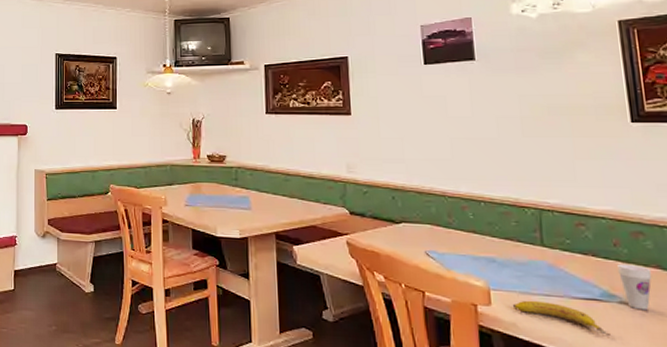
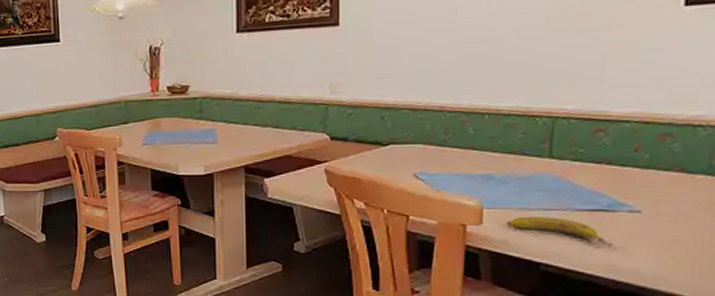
cup: present [617,263,652,311] -> none [634,169,674,218]

